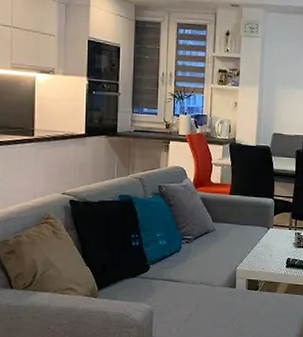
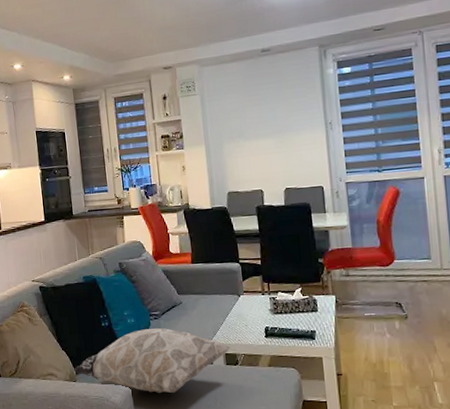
decorative pillow: none [95,252,254,313] -> present [73,328,231,394]

